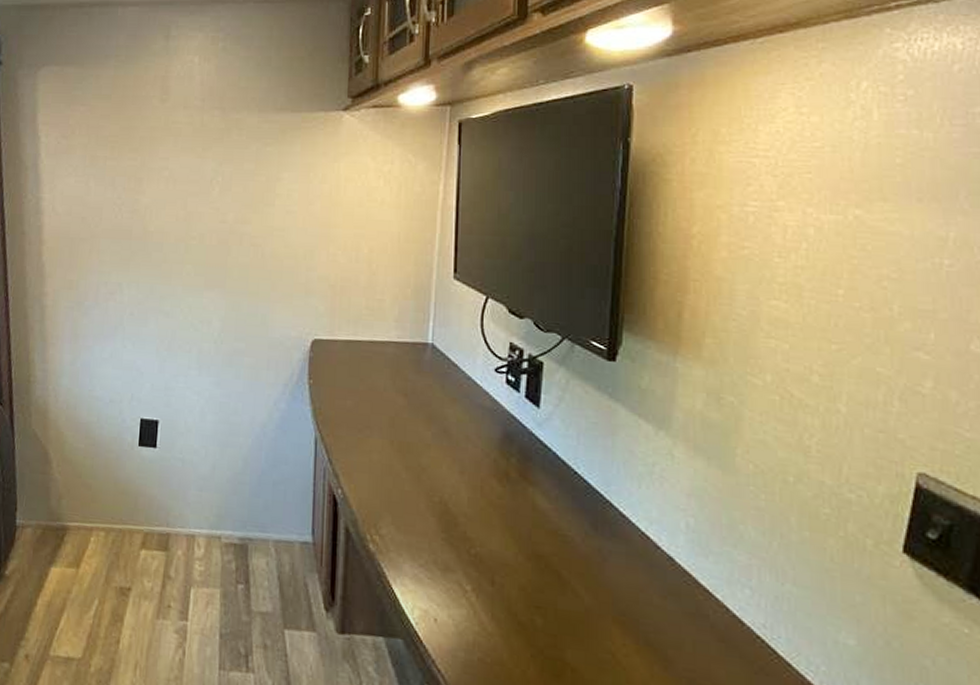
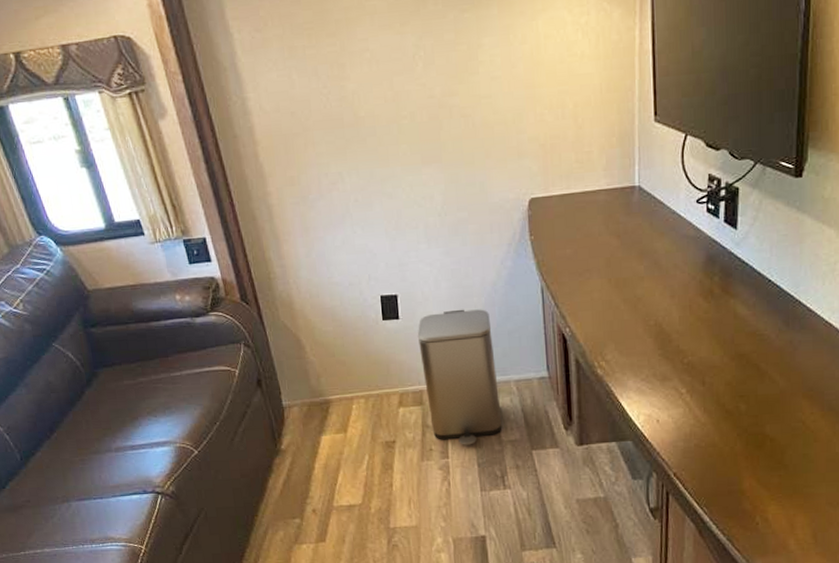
pedal bin: none [173,447,255,609] -> present [417,309,502,445]

